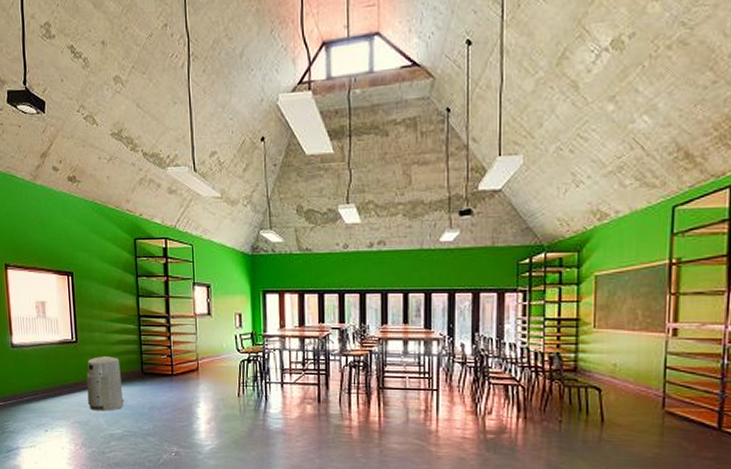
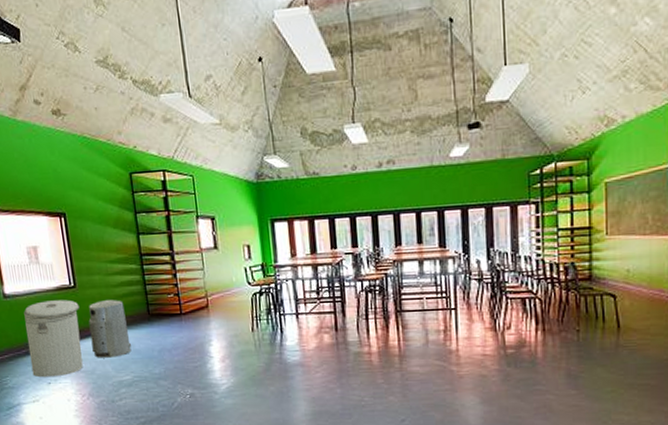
can: none [28,353,79,425] -> present [24,299,83,378]

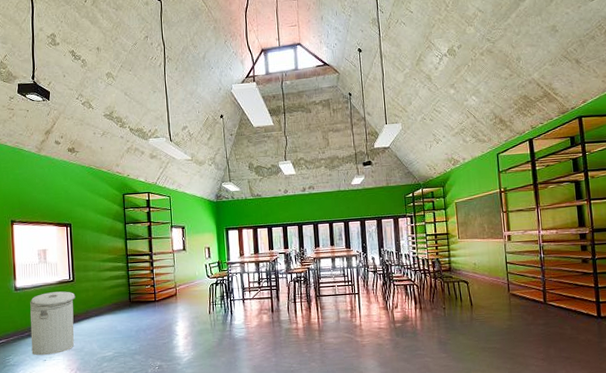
air purifier: present [88,300,132,358] -> none [82,290,114,338]

